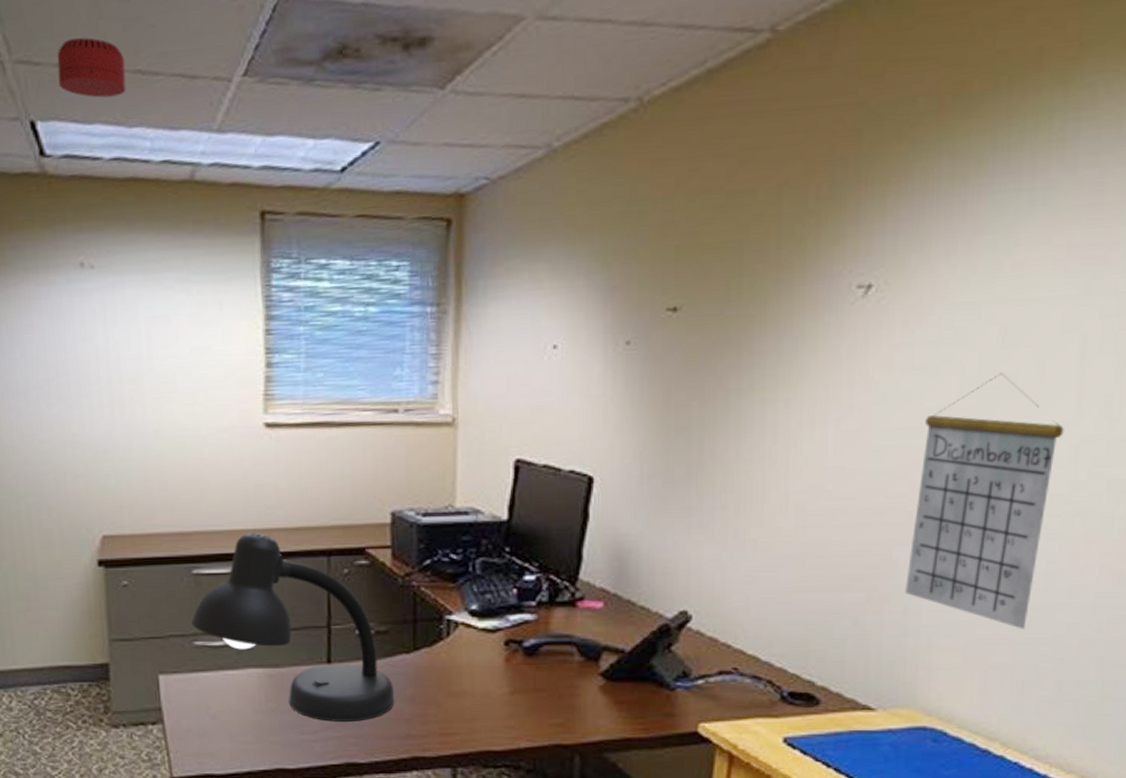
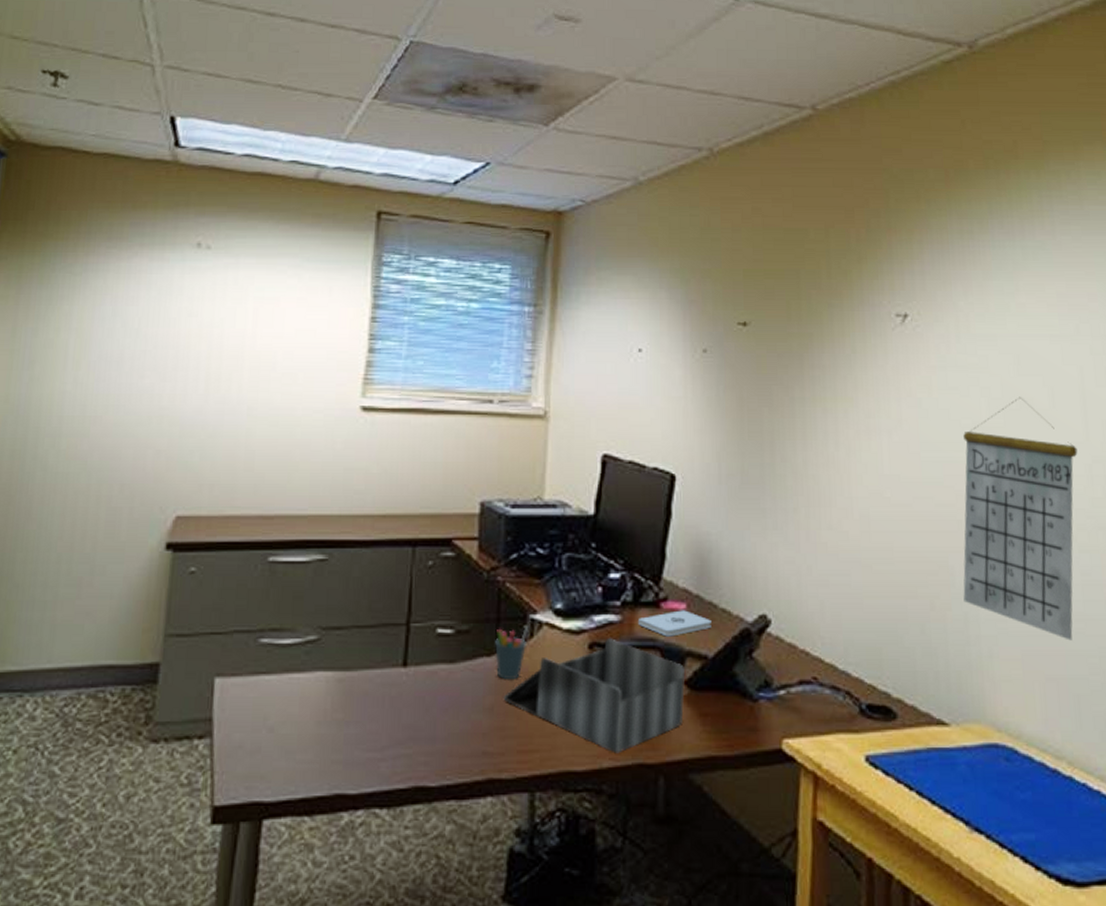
smoke detector: present [57,37,126,98] -> none [203,54,268,104]
desk lamp: present [191,532,395,722] -> none [260,518,473,736]
pen holder: none [413,626,445,673] -> present [495,626,529,679]
desk organizer: none [423,636,601,736] -> present [503,638,685,754]
notepad: none [553,608,629,633] -> present [637,610,712,637]

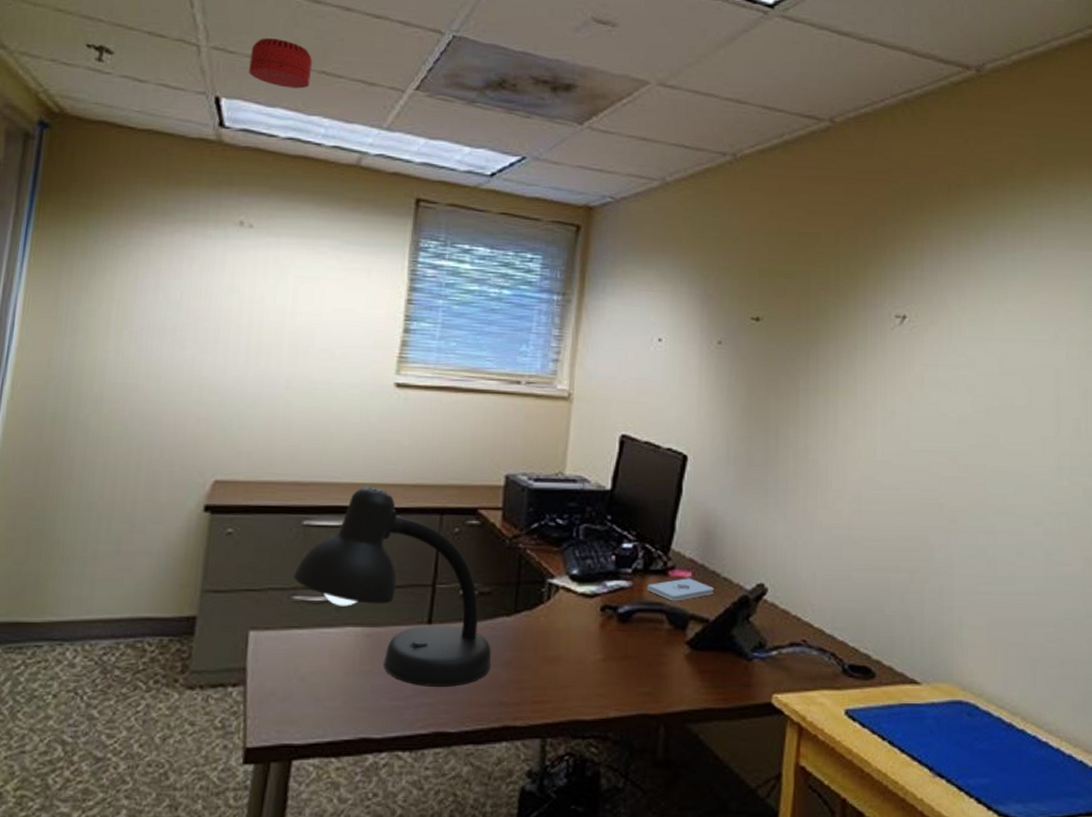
smoke detector: none [203,54,268,104] -> present [249,38,313,89]
desk lamp: none [260,518,473,736] -> present [293,486,492,687]
pen holder: present [495,626,529,679] -> none [514,590,547,637]
desk organizer: present [503,638,685,754] -> none [520,602,687,705]
calendar: present [963,396,1078,641] -> none [940,394,1049,612]

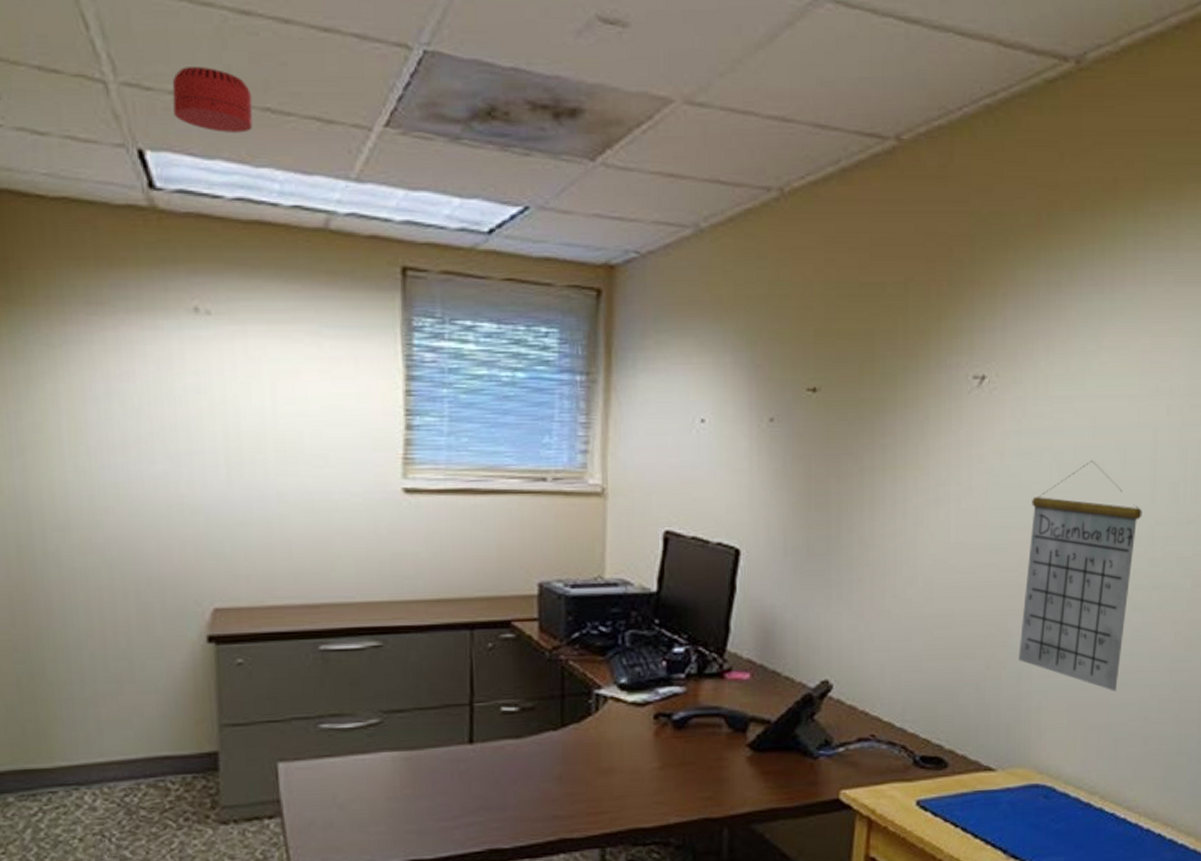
desk lamp: present [293,486,492,687] -> none [317,604,541,806]
notepad: present [646,578,714,602] -> none [702,679,775,705]
calendar: none [940,394,1049,612] -> present [1018,460,1142,691]

